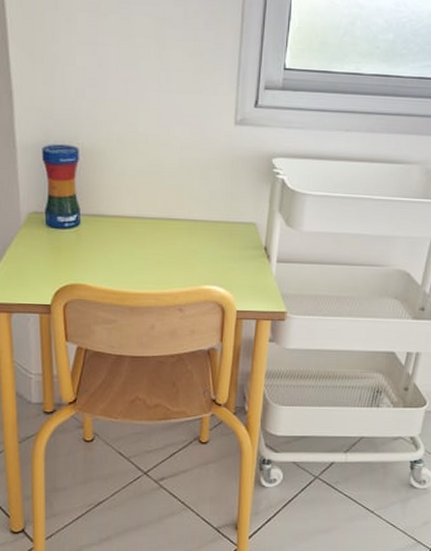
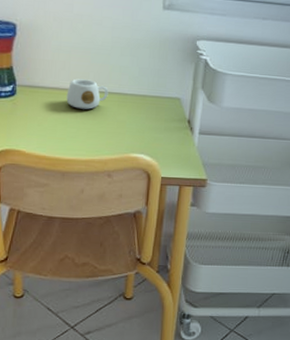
mug: none [133,205,178,239] -> present [66,79,109,110]

